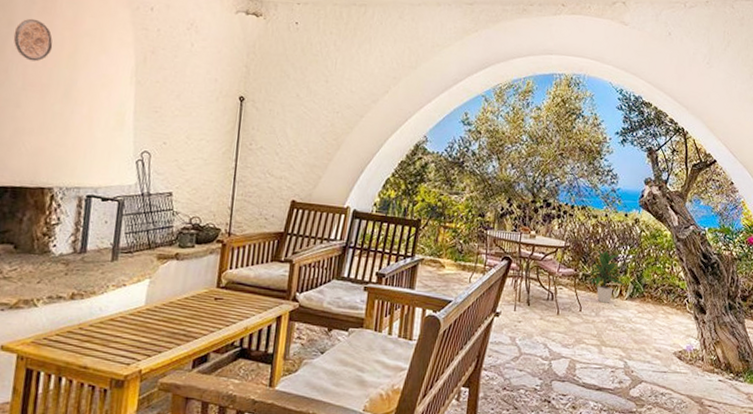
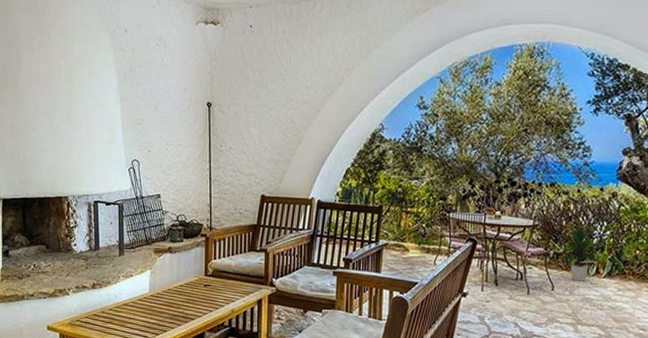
decorative medallion: present [13,18,53,62] -> none [23,52,53,90]

